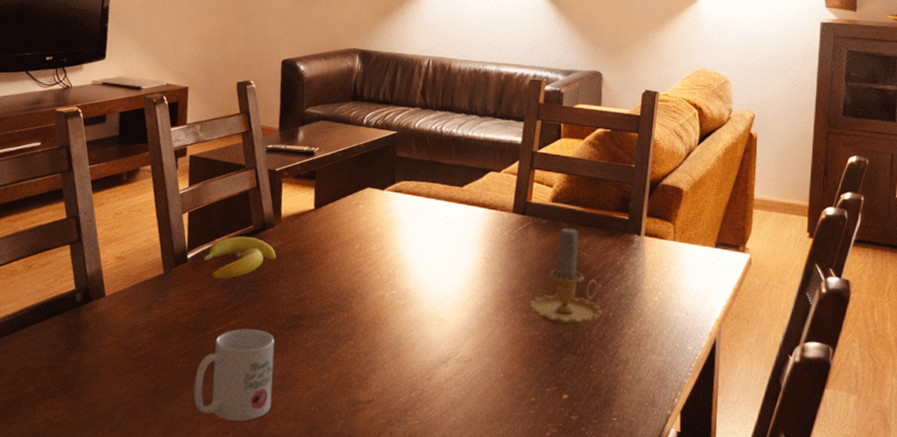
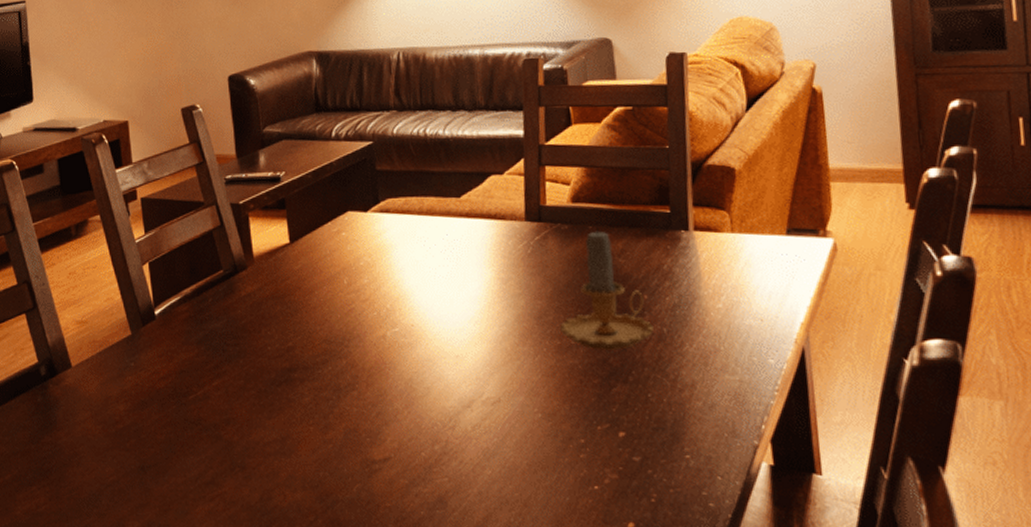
mug: present [193,329,275,421] -> none [183,389,273,495]
banana: present [204,236,276,279] -> none [174,284,254,335]

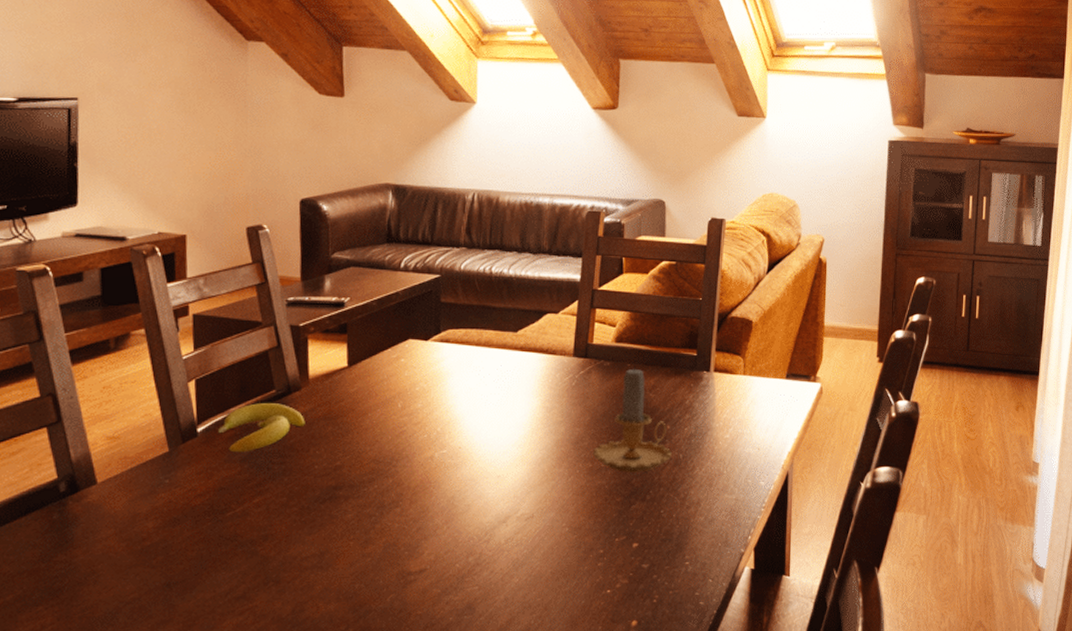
banana: none [174,284,254,335] -> present [218,403,305,453]

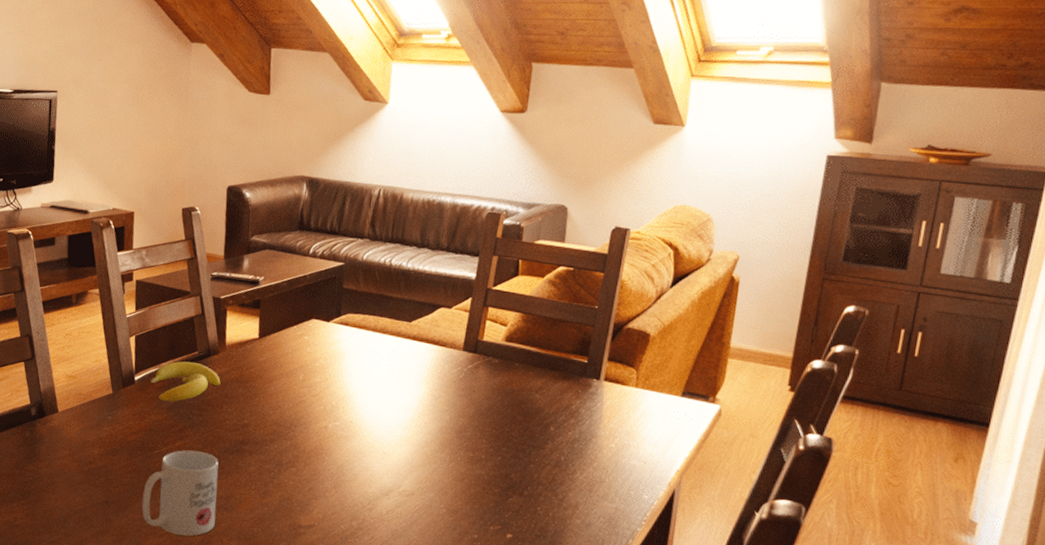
mug: none [214,506,309,608] -> present [142,450,219,536]
candle: present [592,364,672,474] -> none [474,364,553,469]

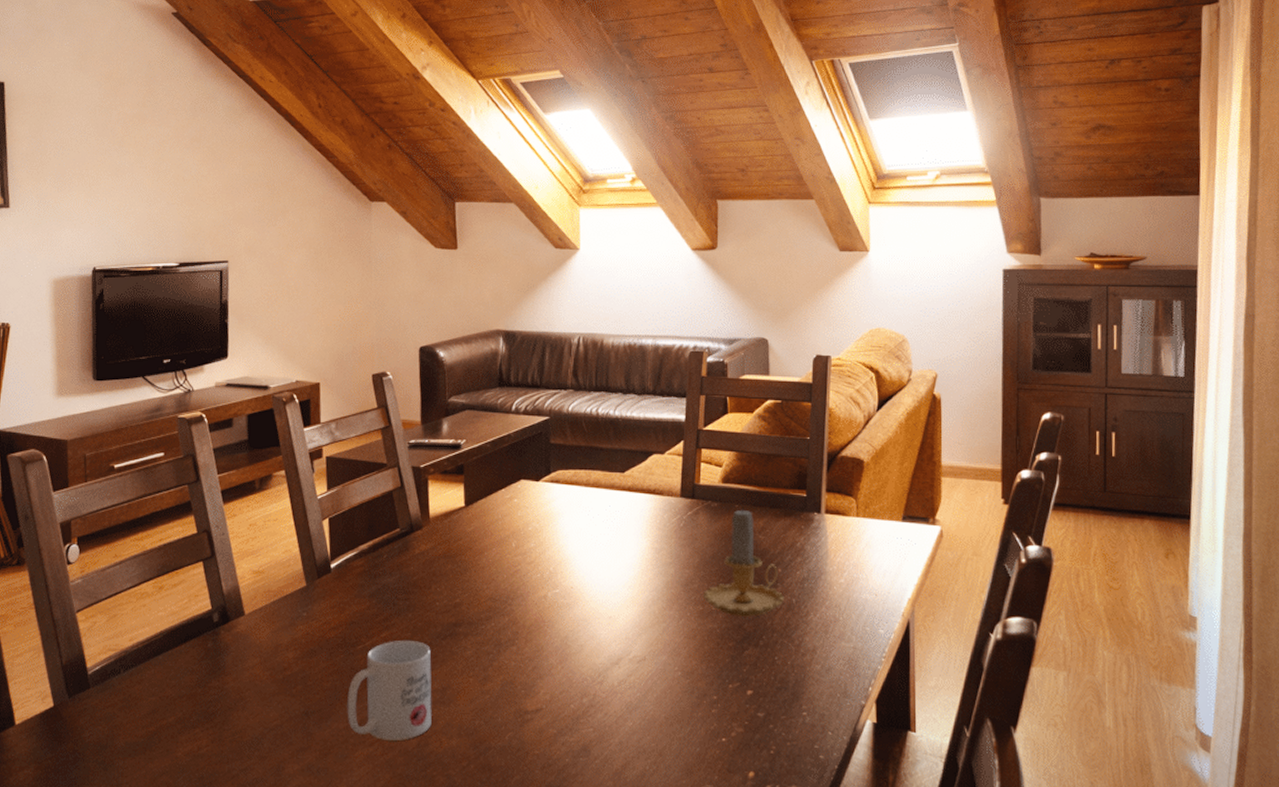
banana: present [151,361,221,402] -> none [349,541,427,588]
candle: none [474,364,553,469] -> present [702,505,784,618]

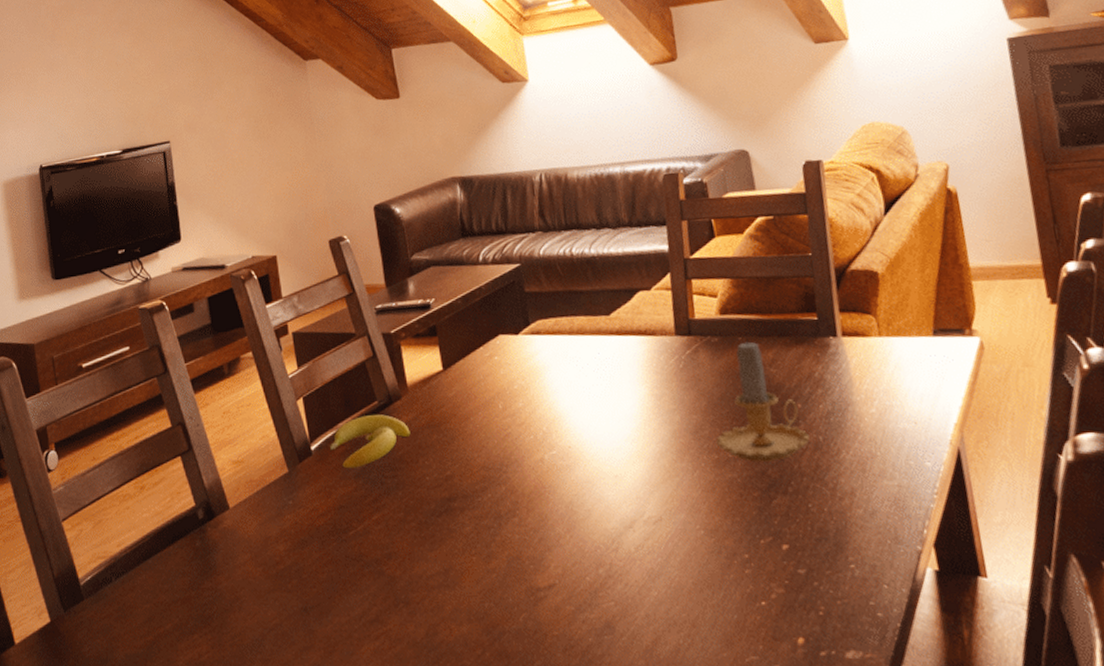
mug: present [347,641,432,740] -> none [345,521,438,632]
banana: none [349,541,427,588] -> present [330,414,411,469]

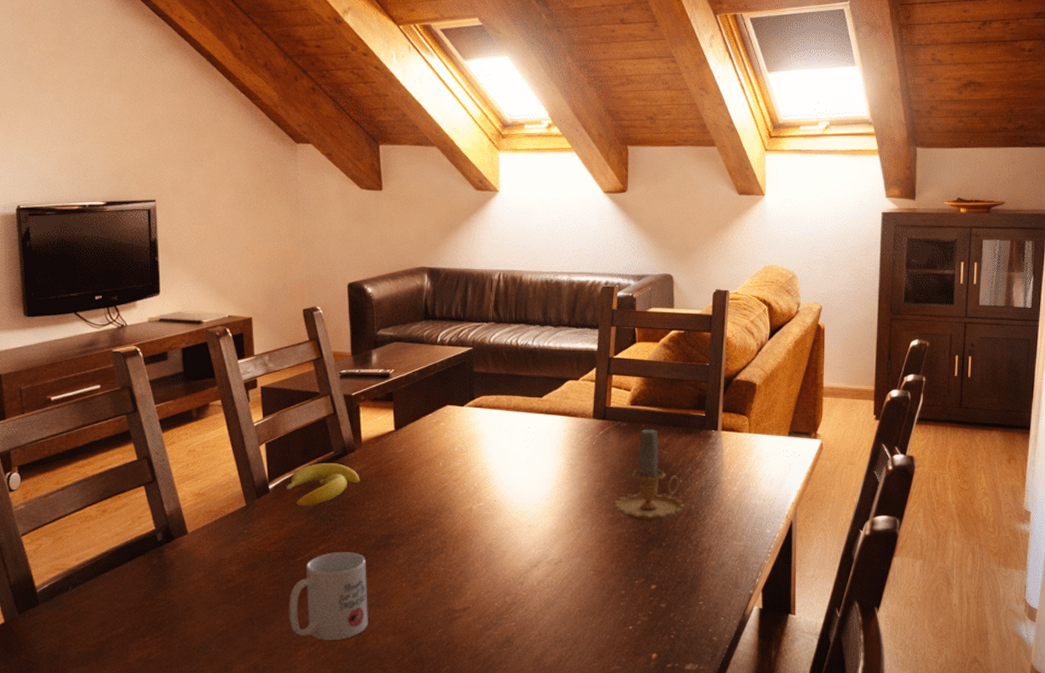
mug: none [345,521,438,632] -> present [289,552,368,640]

